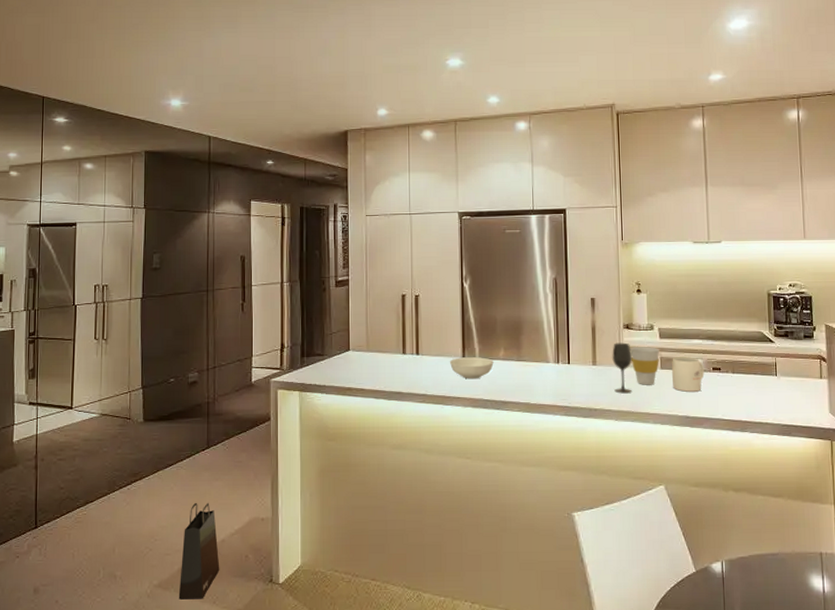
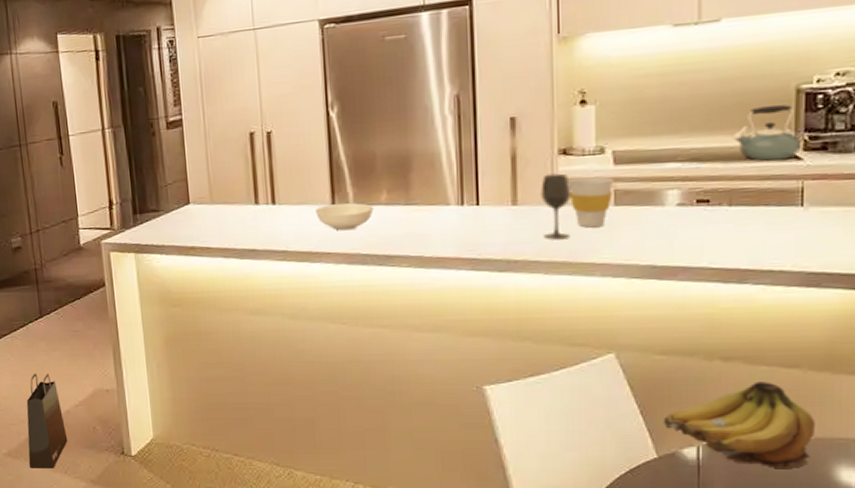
mug: present [671,357,705,392] -> none [630,187,683,234]
fruit: none [698,508,795,579] -> present [662,381,815,470]
kettle: none [732,304,773,342] -> present [732,105,800,161]

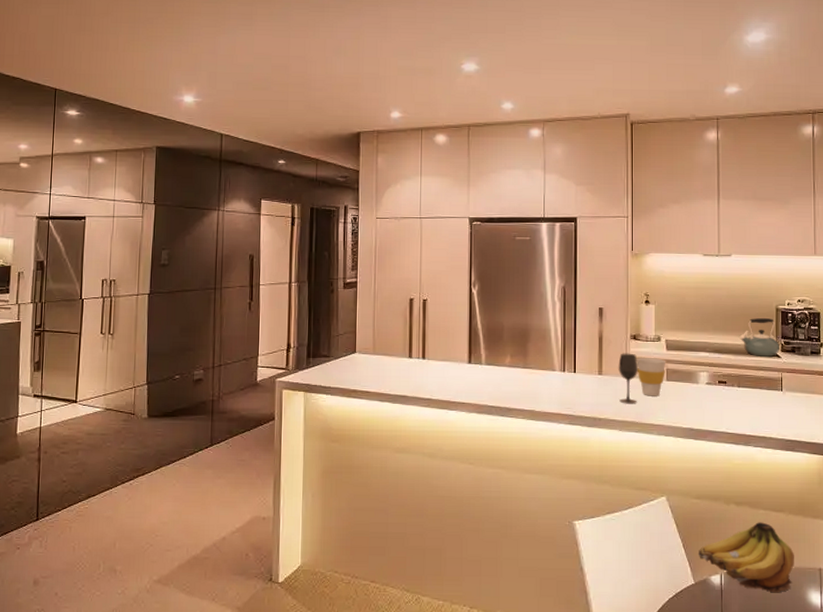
shopping bag: present [26,373,68,469] -> none [177,499,220,596]
bowl: present [316,203,374,231] -> none [456,363,500,385]

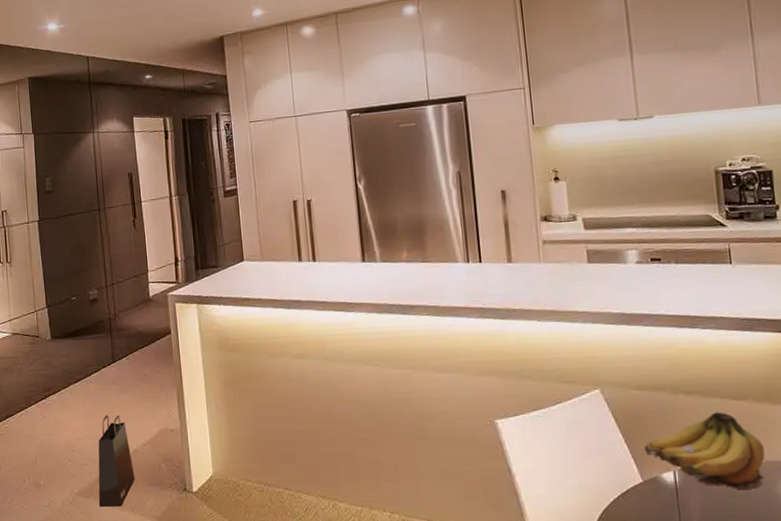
shopping bag: none [177,499,220,596] -> present [98,414,135,507]
wine glass: present [618,353,639,404] -> none [529,236,556,292]
cup: present [637,357,666,397] -> none [550,238,586,282]
kettle: present [739,318,779,357] -> none [672,183,724,227]

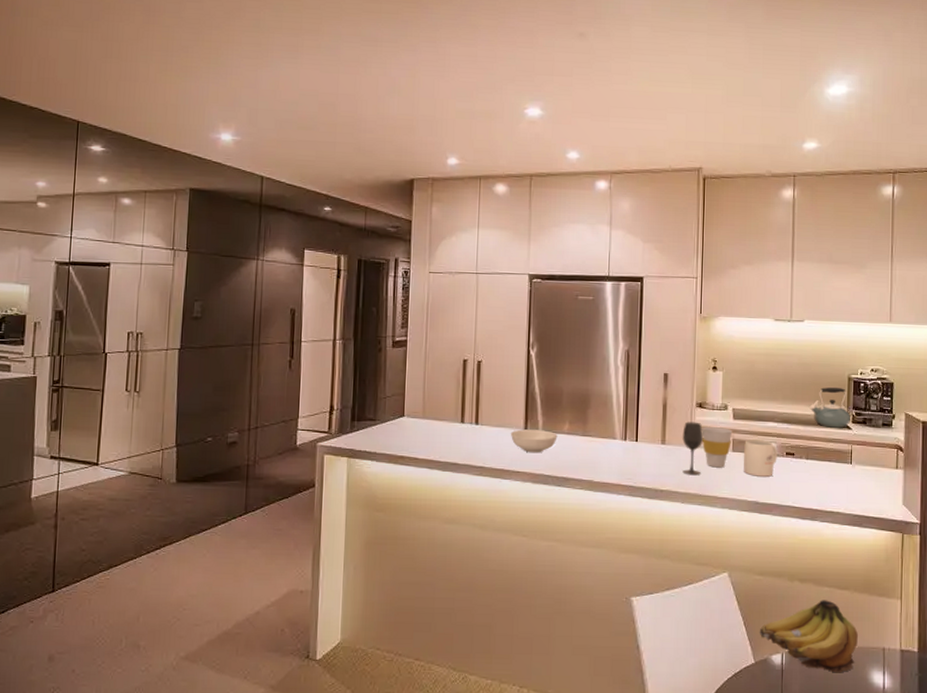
shopping bag: present [98,414,135,507] -> none [206,571,253,674]
bowl: none [349,260,397,284] -> present [511,429,558,453]
wine glass: none [529,236,556,292] -> present [682,421,704,476]
cup: none [550,238,586,282] -> present [702,426,733,468]
mug: none [600,248,641,287] -> present [743,439,778,477]
kettle: none [672,183,724,227] -> present [809,387,850,428]

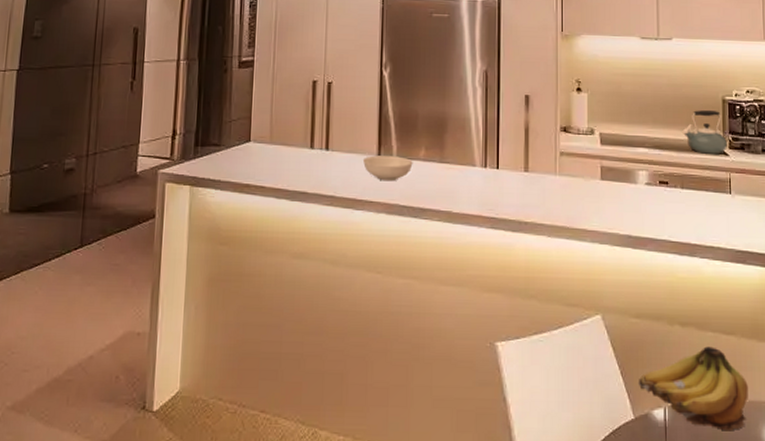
wine glass: present [682,421,704,476] -> none [547,147,570,207]
cup: present [702,426,733,468] -> none [567,152,601,198]
mug: present [743,439,778,477] -> none [612,167,650,208]

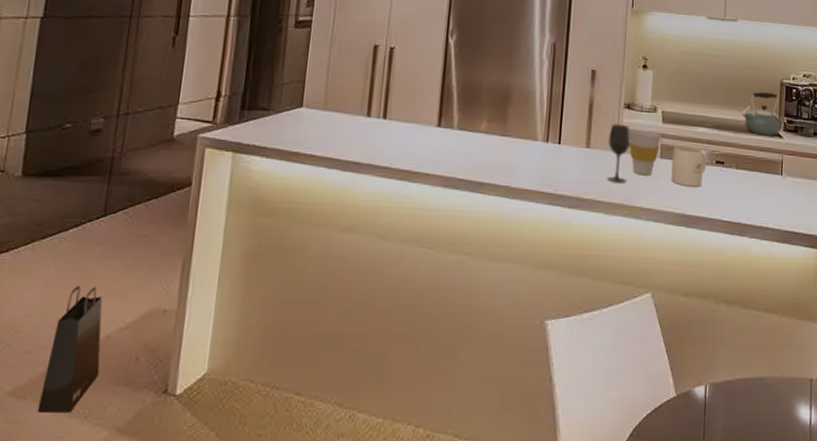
shopping bag: none [34,310,86,426] -> present [37,285,103,413]
bowl: present [363,155,413,182] -> none [422,126,474,154]
wine glass: none [547,147,570,207] -> present [607,123,631,184]
cup: none [567,152,601,198] -> present [629,129,662,176]
mug: none [612,167,650,208] -> present [671,145,707,187]
fruit: present [638,346,748,431] -> none [682,324,785,407]

